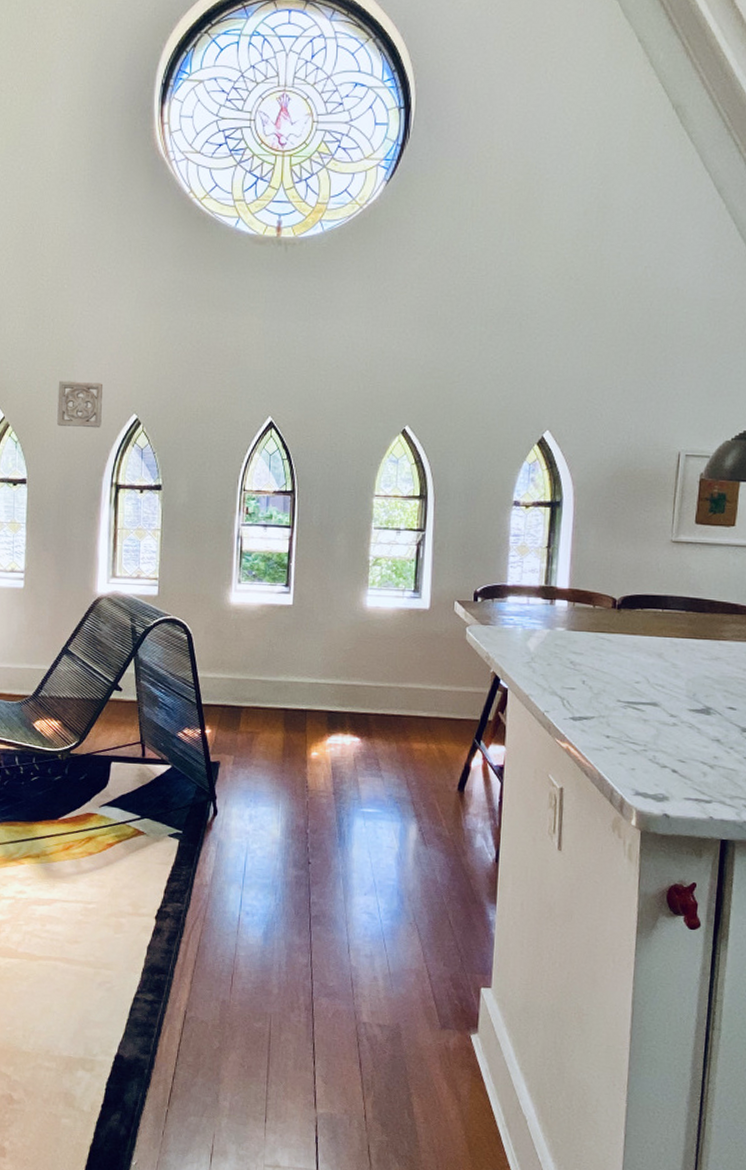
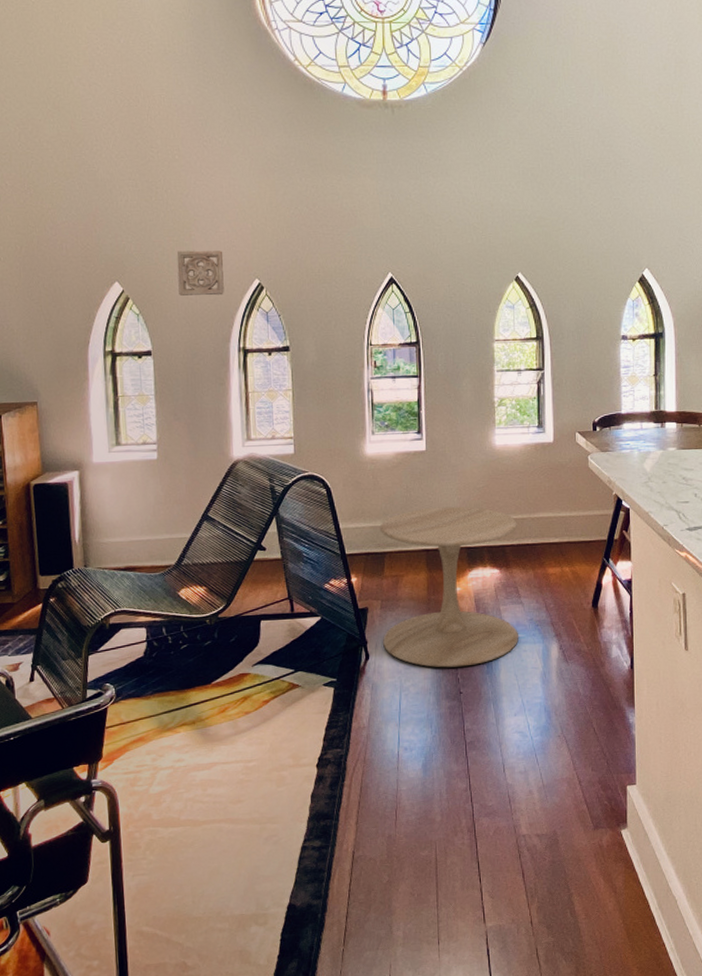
side table: none [233,665,383,836] -> present [380,506,518,668]

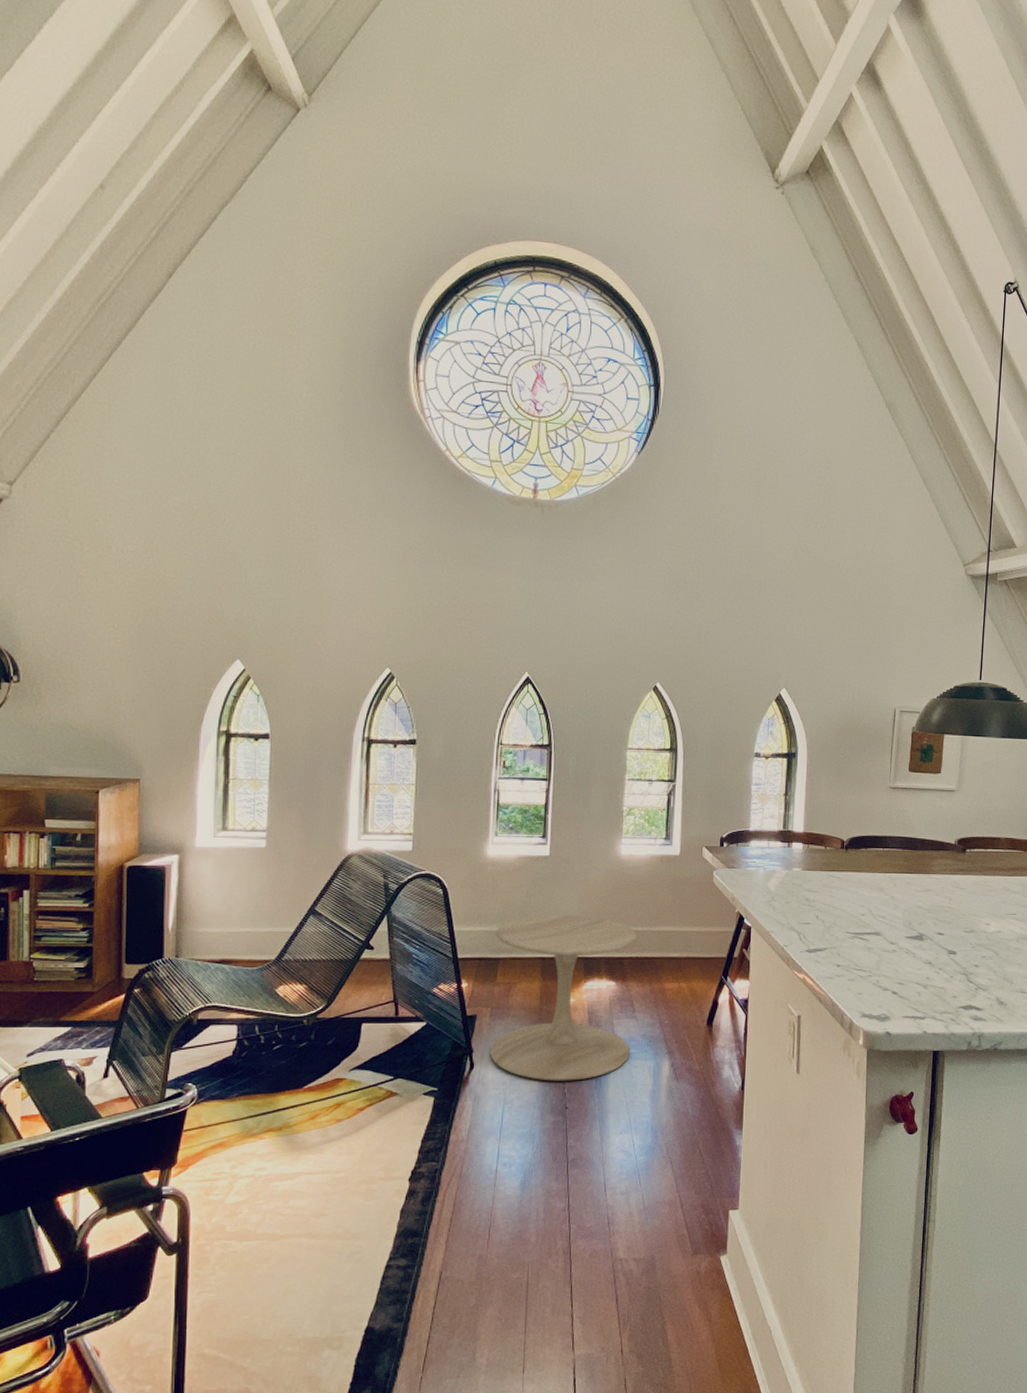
wall ornament: present [177,250,224,296] -> none [304,632,355,682]

